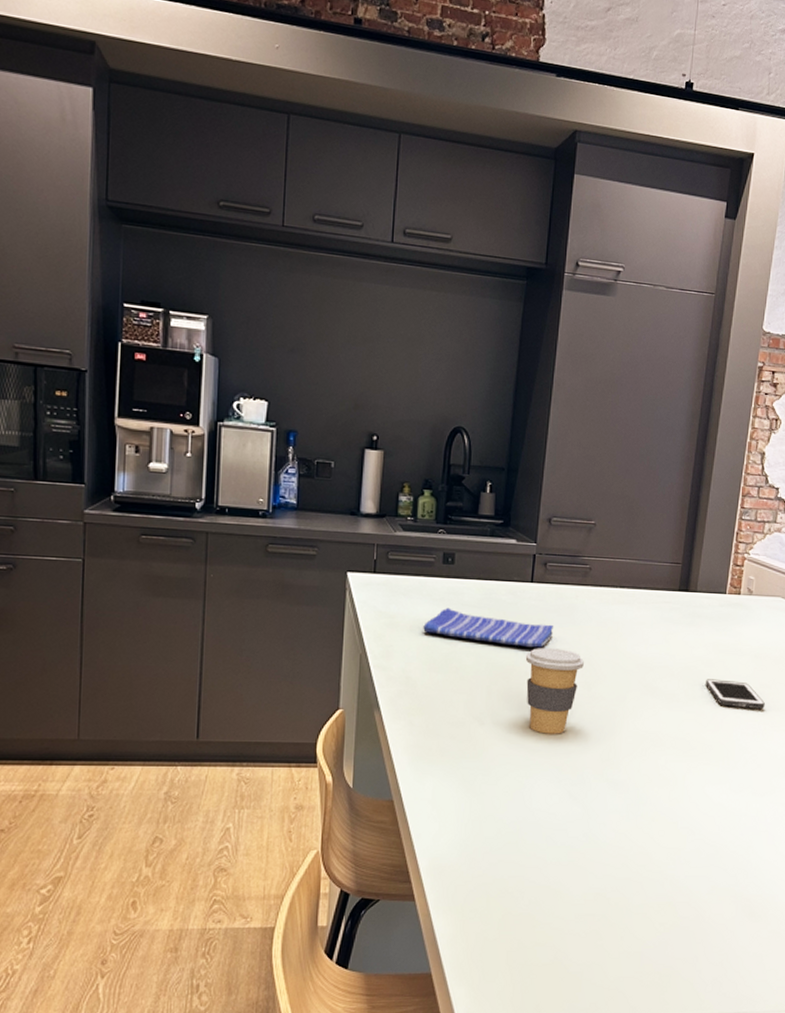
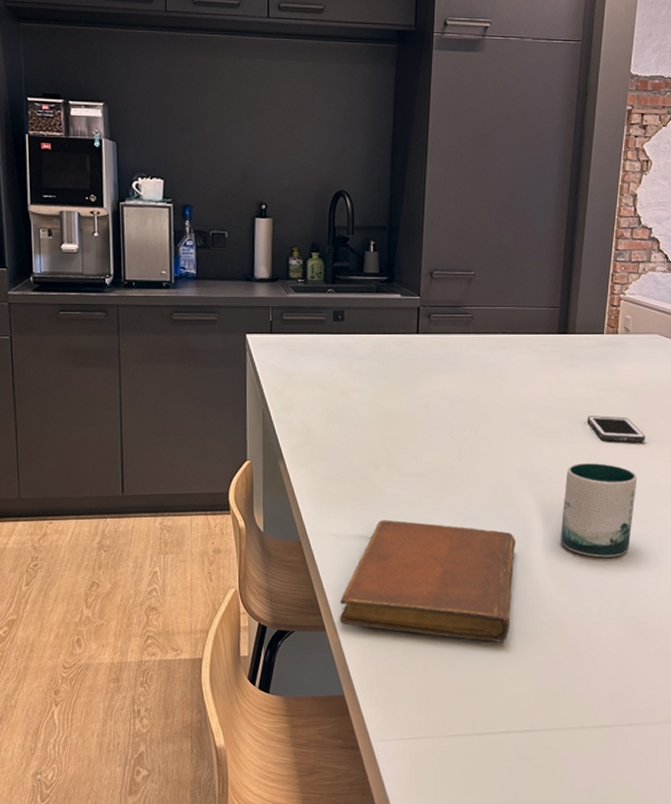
dish towel: present [423,607,553,648] -> none [319,362,440,395]
notebook: none [430,780,626,919] -> present [339,519,516,642]
coffee cup: present [525,648,584,734] -> none [415,395,470,475]
mug: none [672,729,755,831] -> present [560,463,638,558]

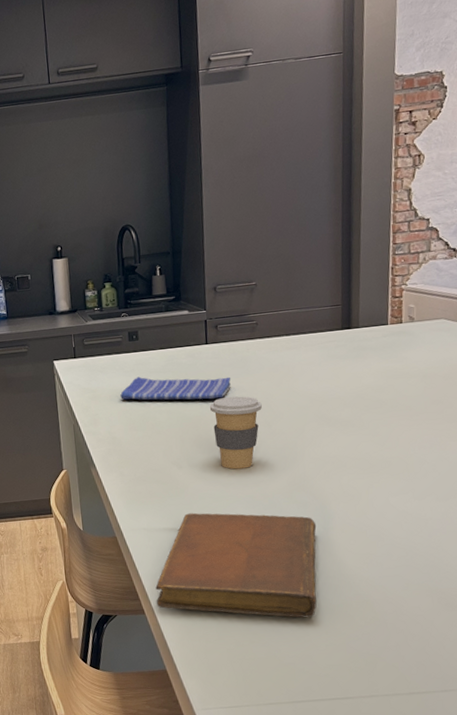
dish towel: none [319,362,440,395] -> present [120,376,231,401]
coffee cup: none [415,395,470,475] -> present [209,396,262,470]
mug: present [560,463,638,558] -> none [359,446,434,535]
cell phone: present [587,416,645,442] -> none [378,401,439,425]

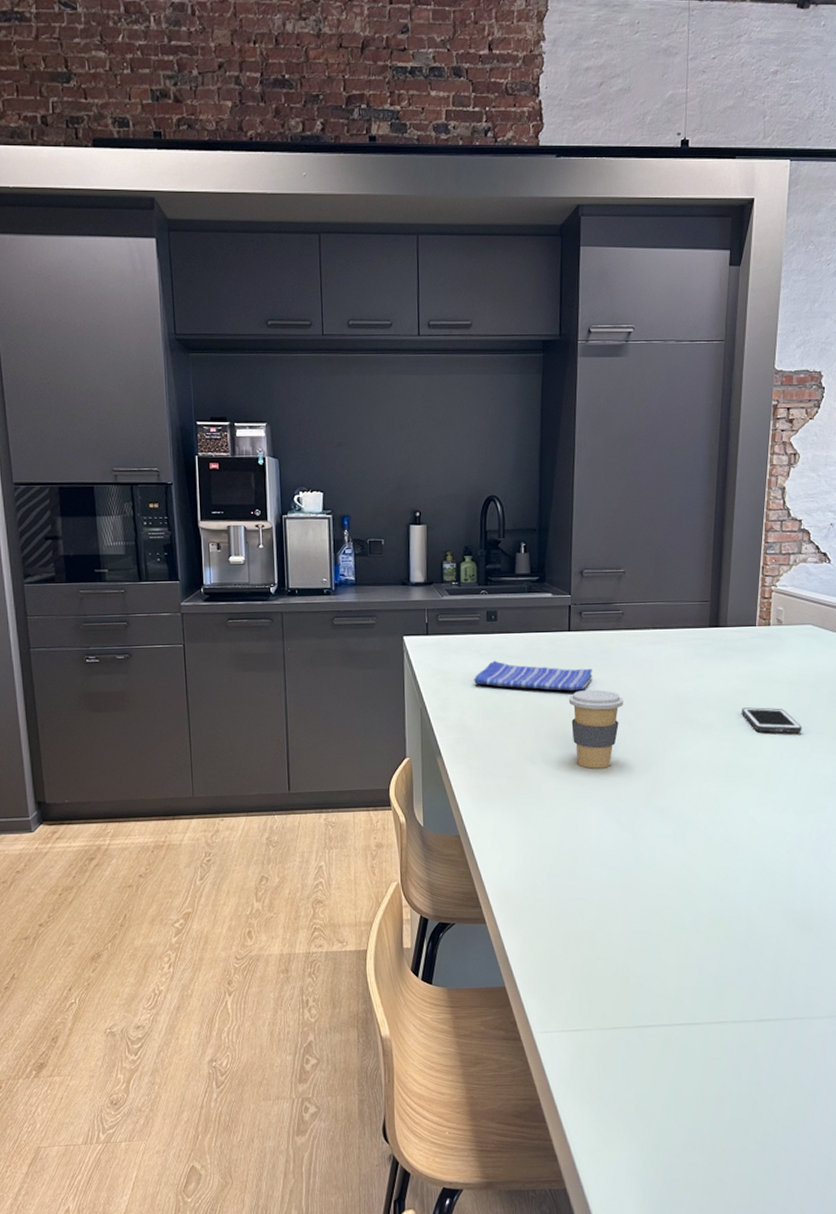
notebook: present [156,512,317,618] -> none [498,813,673,935]
cell phone: none [378,401,439,425] -> present [742,707,802,733]

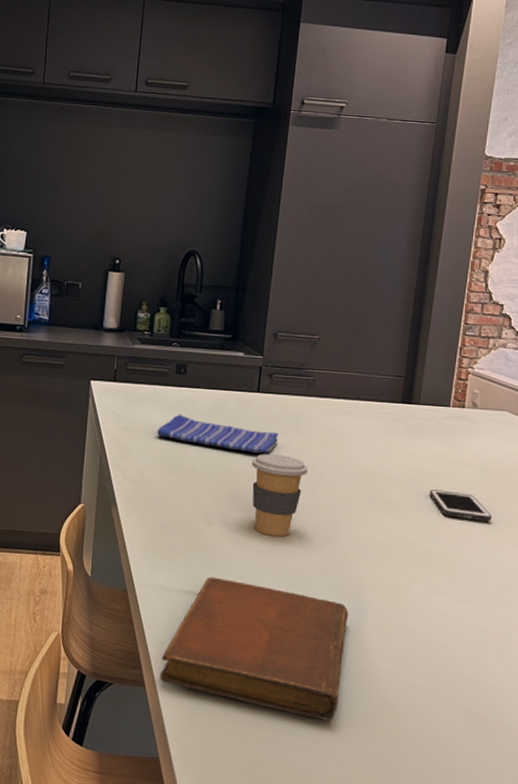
notebook: none [498,813,673,935] -> present [159,577,349,721]

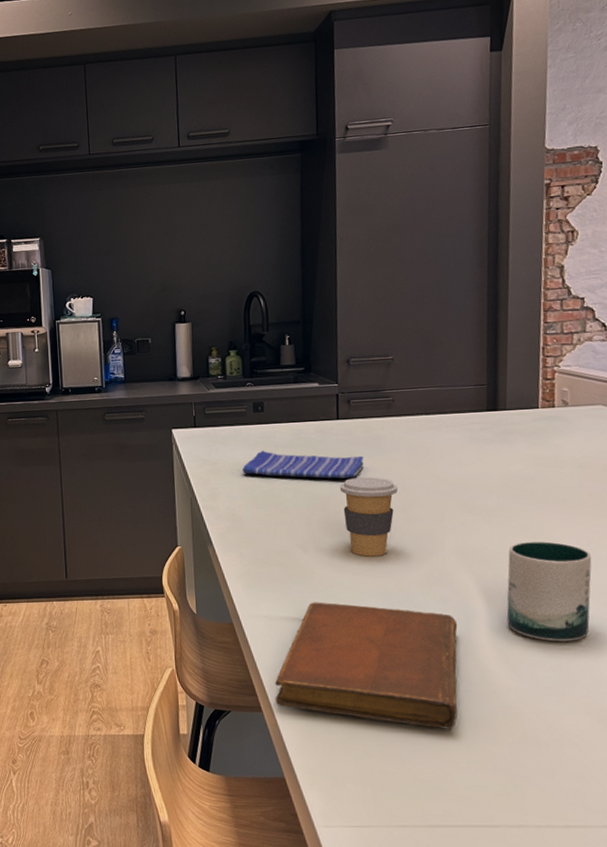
mug: none [396,538,482,642] -> present [506,541,592,642]
cell phone: present [430,489,492,521] -> none [527,492,597,519]

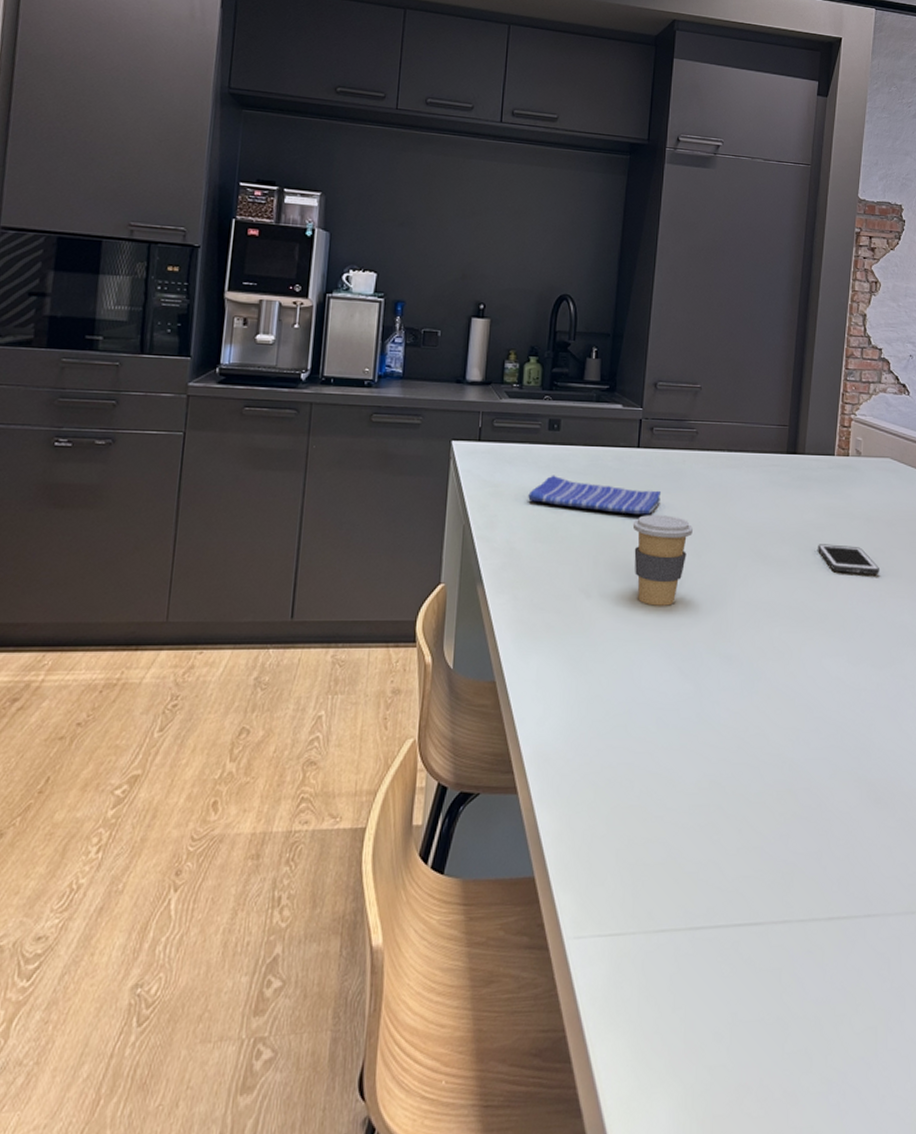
notebook: present [275,602,458,729] -> none [534,657,740,810]
mug: present [506,541,592,642] -> none [788,597,872,707]
cell phone: none [527,492,597,519] -> present [818,544,879,574]

